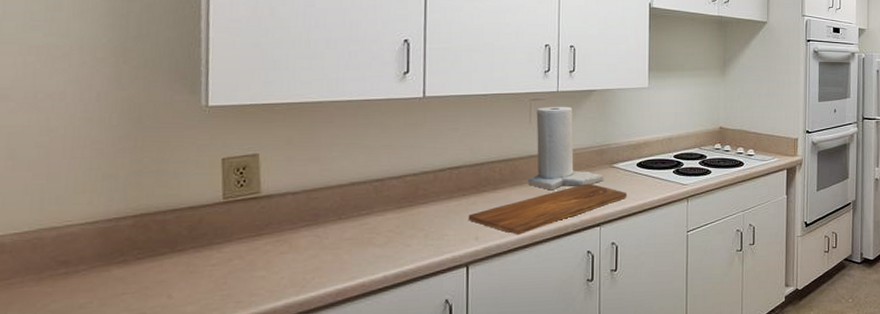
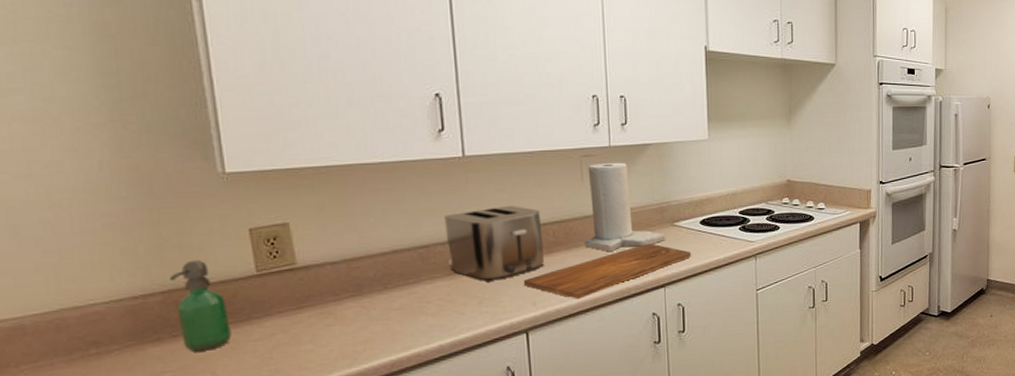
soap dispenser: none [144,186,192,275] -> present [170,259,232,352]
toaster: none [400,143,490,216] -> present [444,205,544,282]

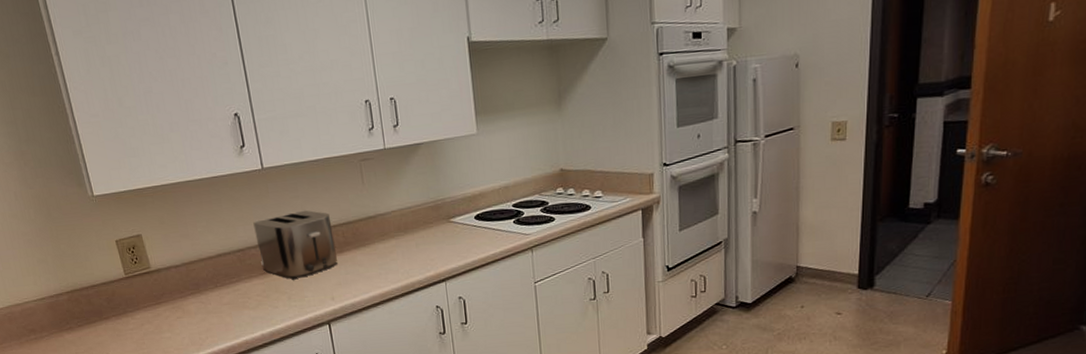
soap dispenser: present [170,259,232,352] -> none [70,266,116,338]
cutting board: present [523,243,692,300] -> none [321,240,469,295]
paper towel: present [584,162,666,252] -> none [367,163,443,250]

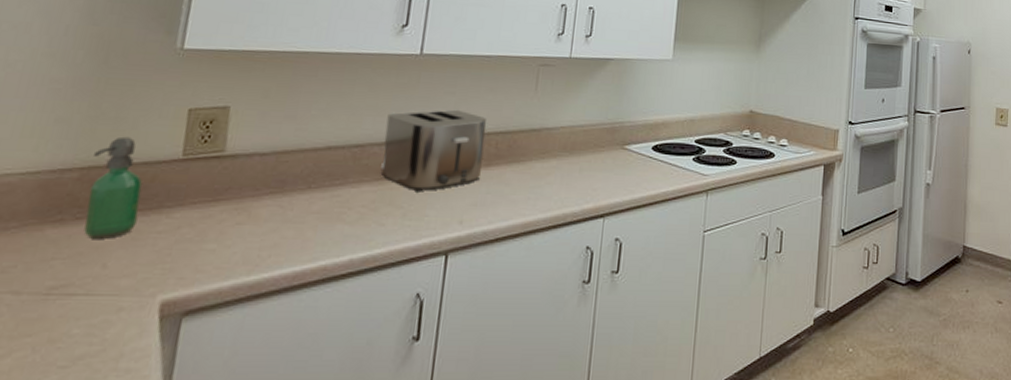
soap dispenser: none [70,266,116,338] -> present [84,136,143,239]

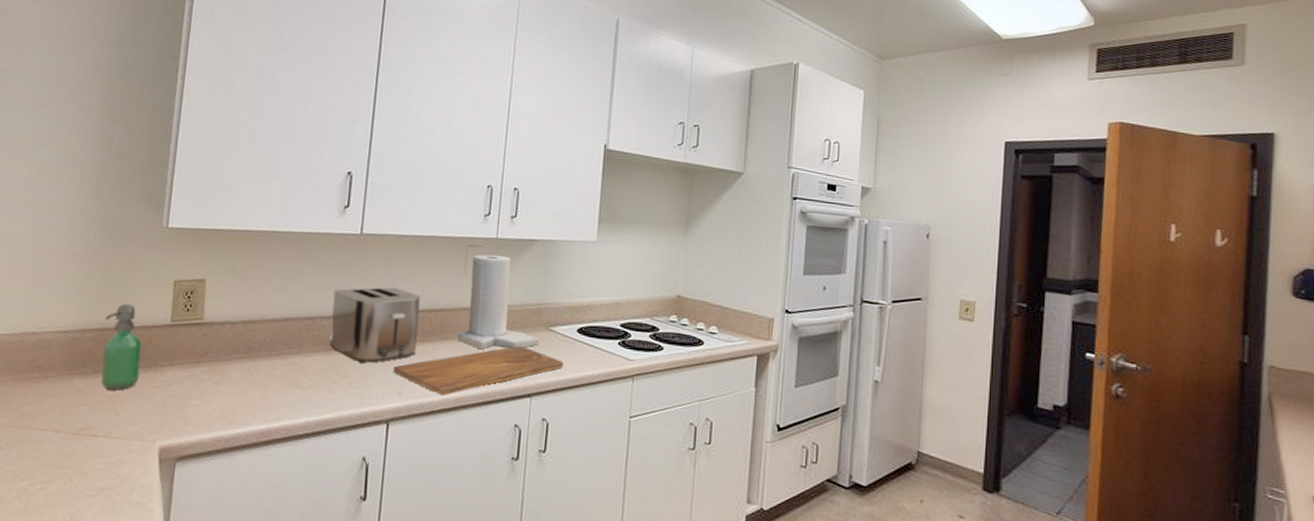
cutting board: none [453,166,639,223] -> present [392,346,565,397]
paper towel: none [526,74,614,172] -> present [457,254,540,350]

